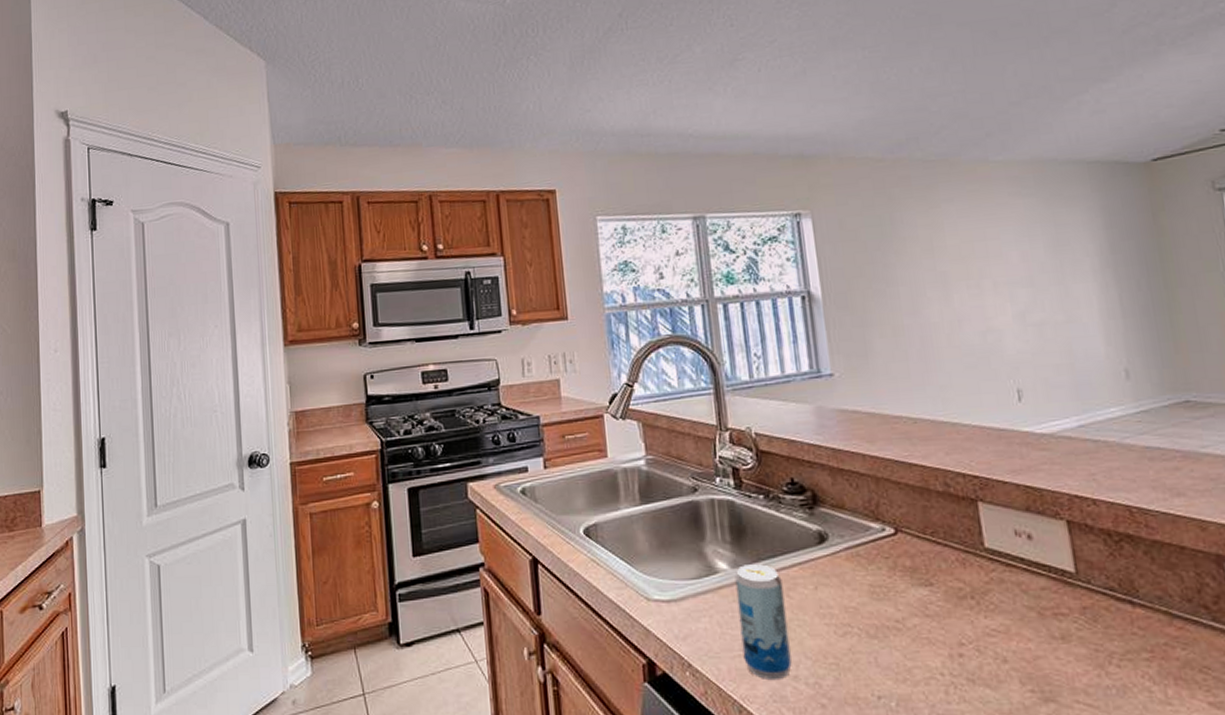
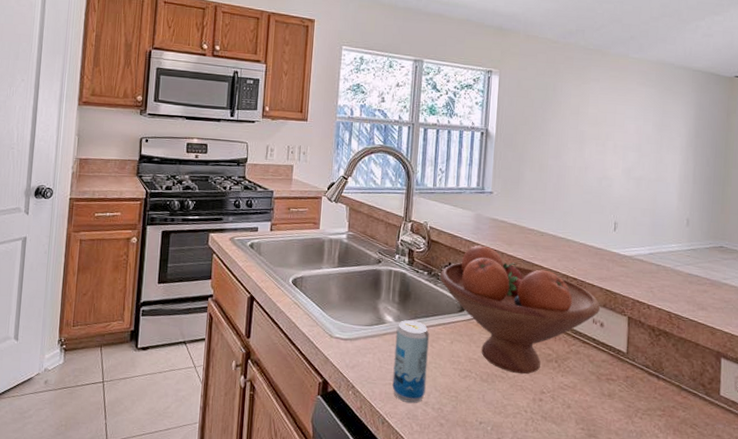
fruit bowl: none [781,448,1023,622] -> present [439,245,601,374]

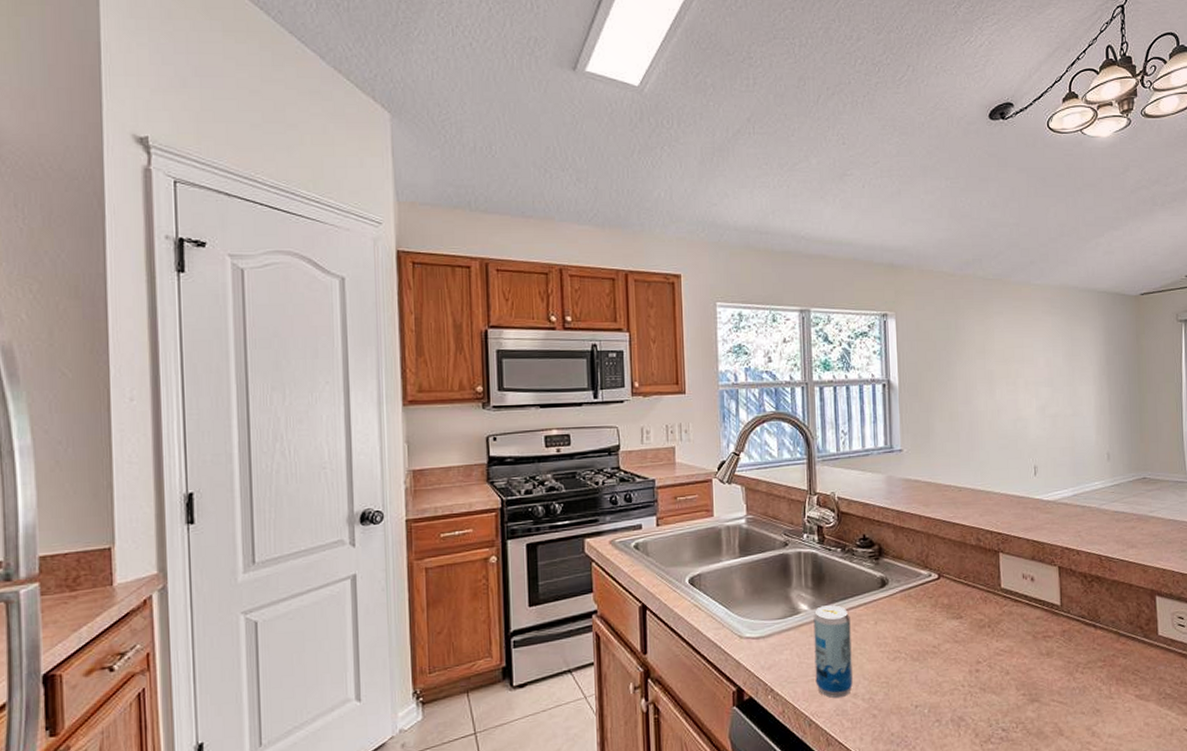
fruit bowl: present [439,245,601,374] -> none [854,510,1030,646]

